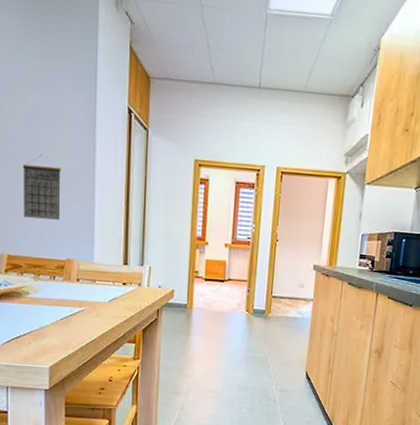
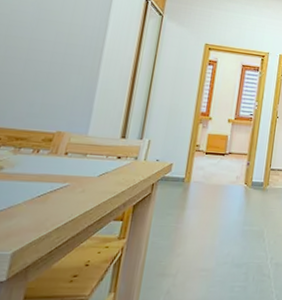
calendar: present [22,155,61,220] -> none [14,29,67,92]

